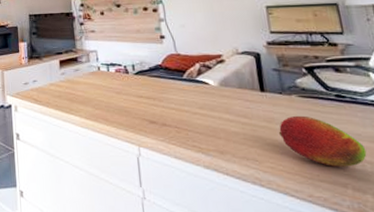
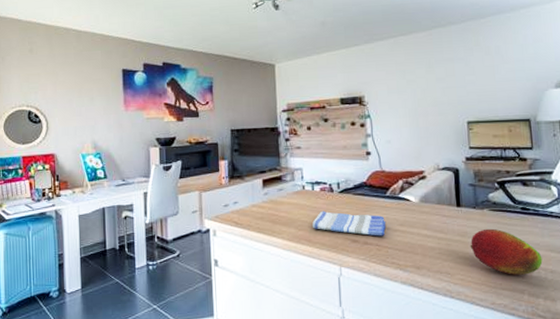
dish towel: none [108,91,185,119] -> present [312,210,386,237]

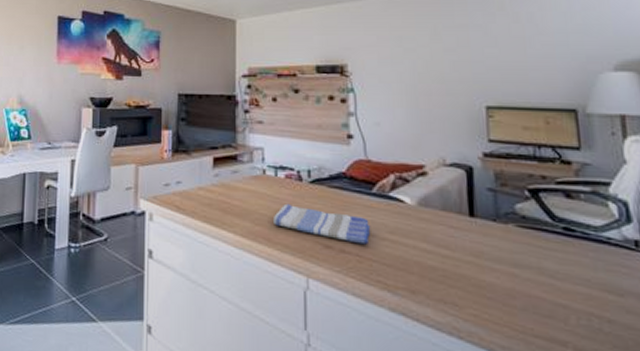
fruit: present [470,228,543,275] -> none [487,250,596,321]

